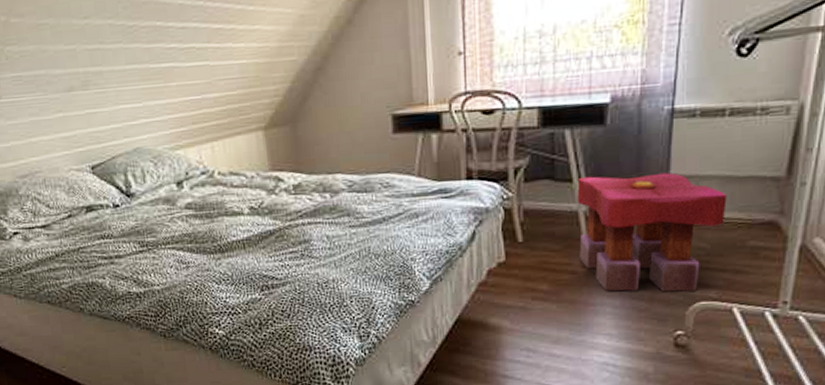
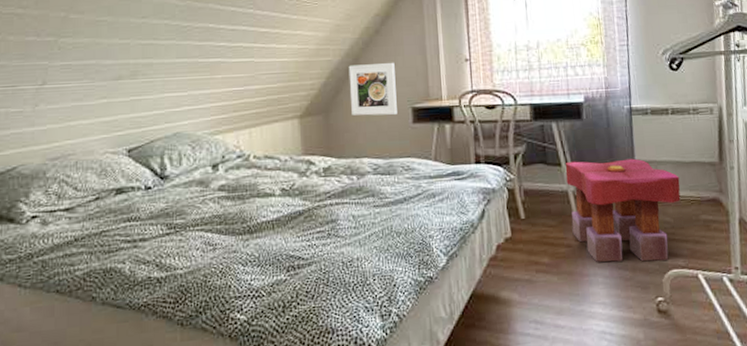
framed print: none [316,59,375,126] -> present [348,62,397,116]

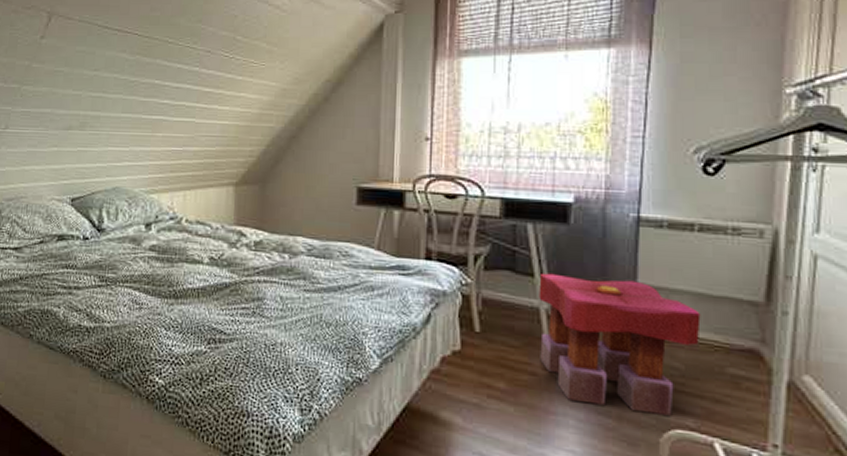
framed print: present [348,62,397,116] -> none [289,134,342,193]

